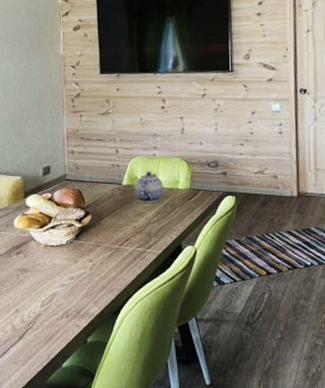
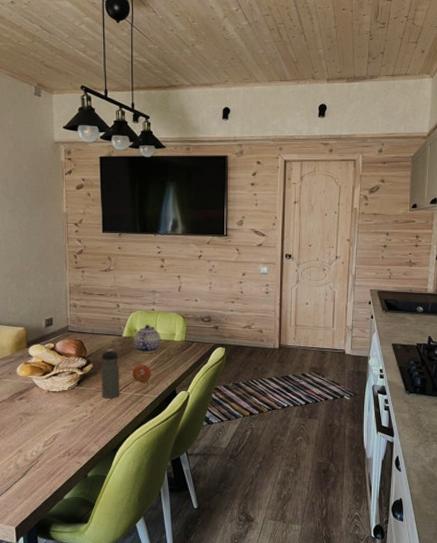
water bottle: none [100,198,121,254] -> present [101,349,120,398]
fruit: none [134,215,154,236] -> present [132,364,152,383]

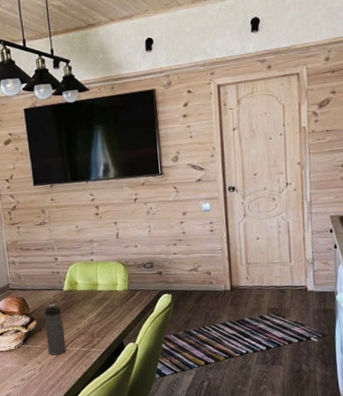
fruit: present [132,364,152,383] -> none [77,317,97,337]
teapot: present [133,324,161,353] -> none [74,275,104,306]

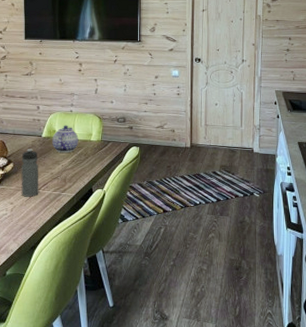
teapot: none [74,275,104,306] -> present [52,125,79,152]

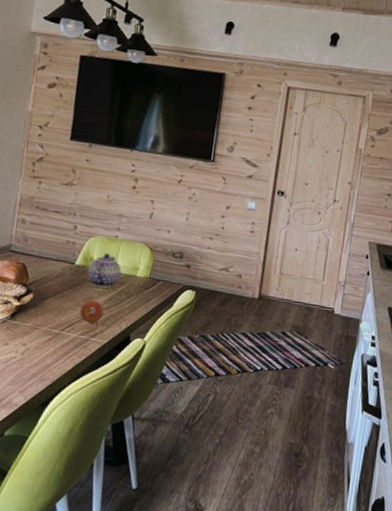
water bottle: present [21,149,39,197] -> none [38,277,67,339]
fruit: none [51,163,69,181] -> present [80,300,104,324]

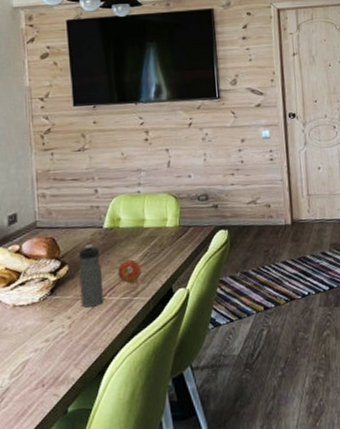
water bottle: none [38,277,67,339] -> present [78,244,104,308]
teapot: present [86,253,122,288] -> none [116,210,151,246]

